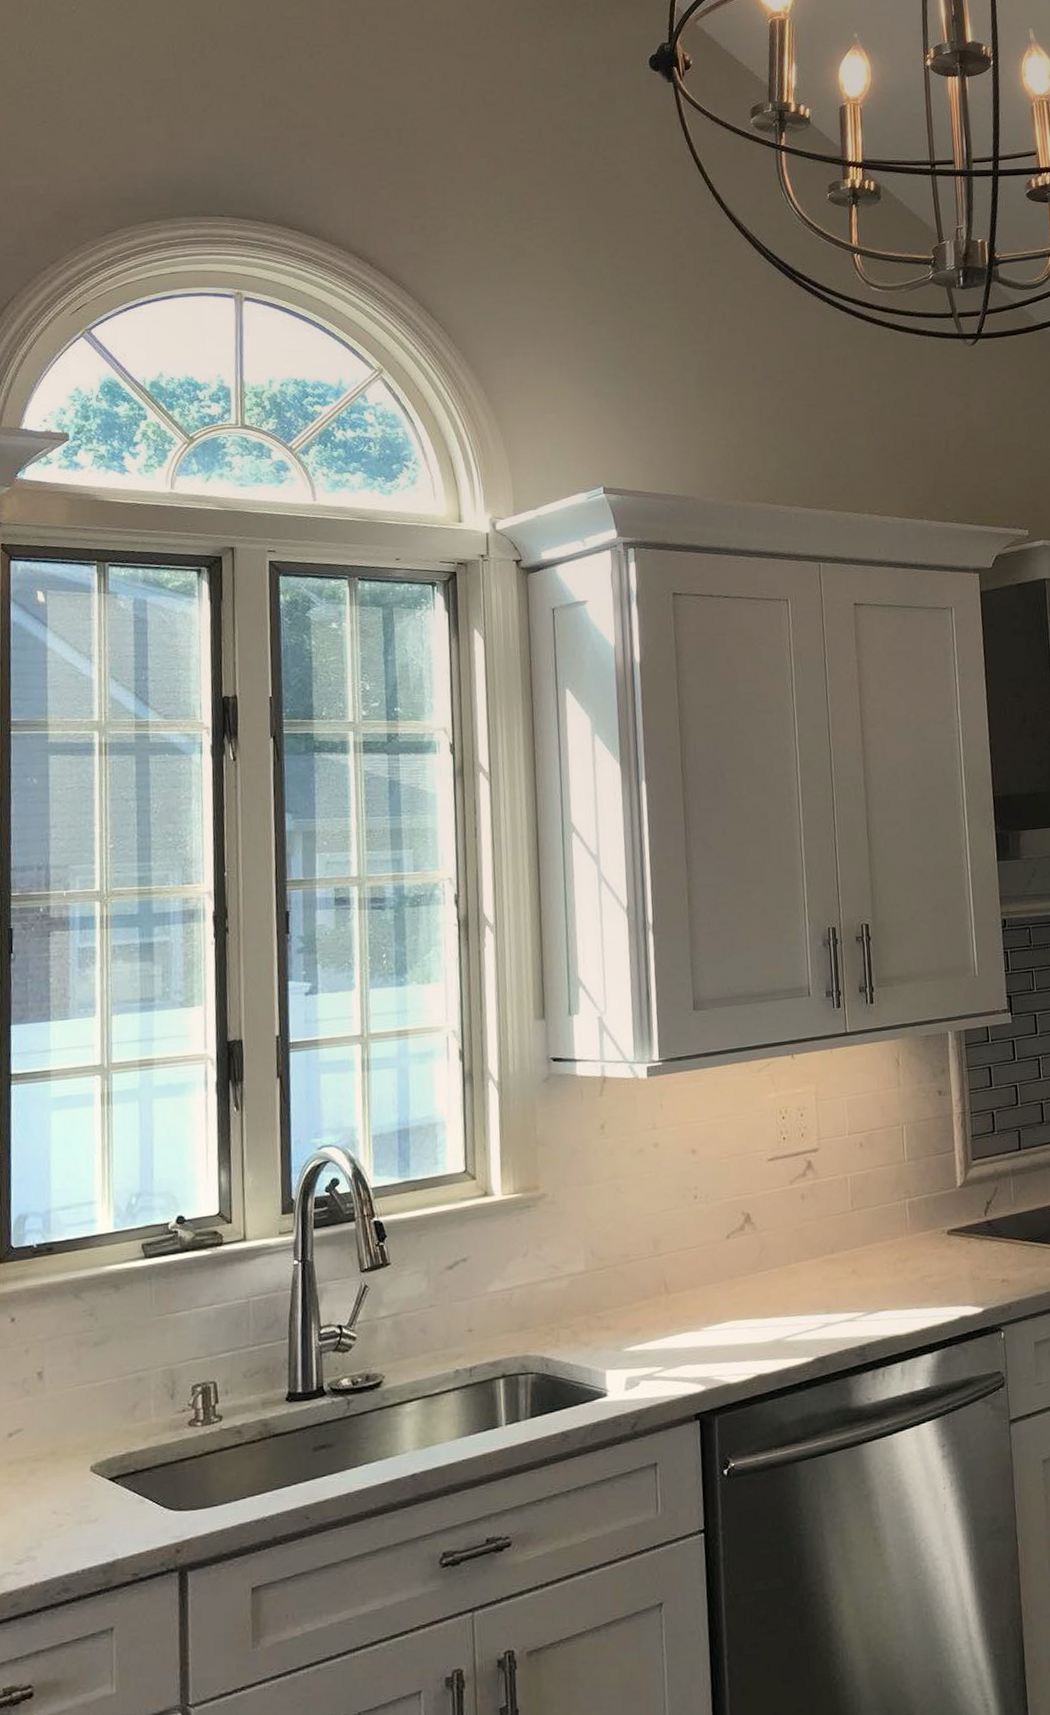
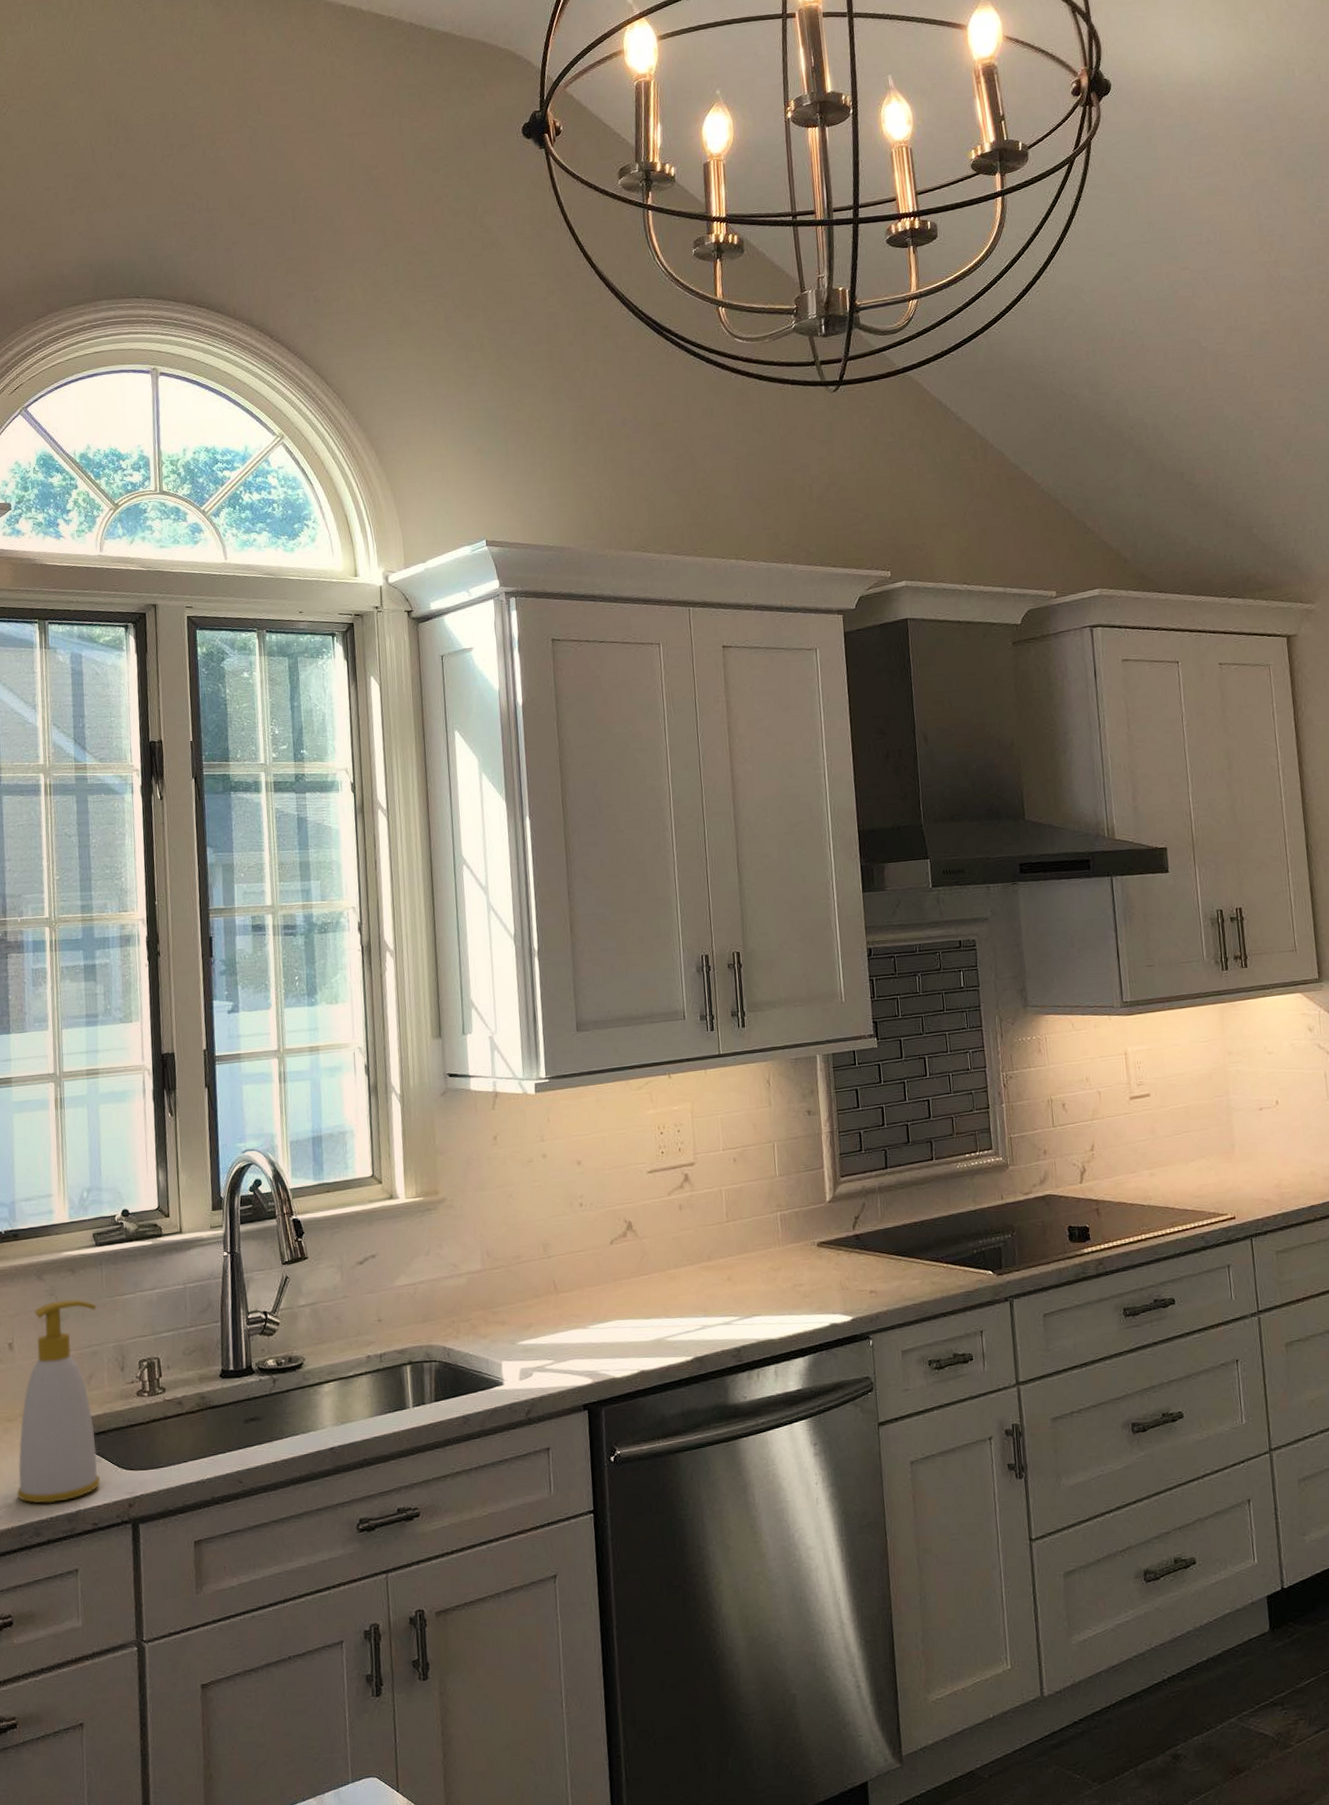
soap bottle: none [42,1319,144,1555] -> present [17,1299,101,1504]

